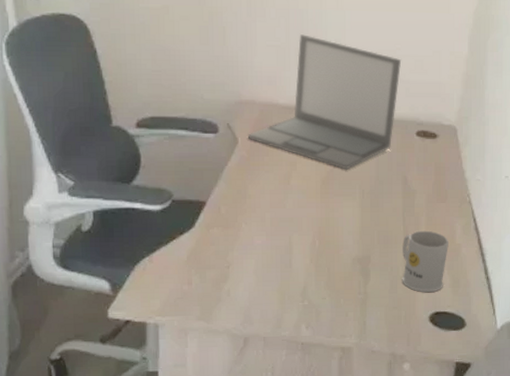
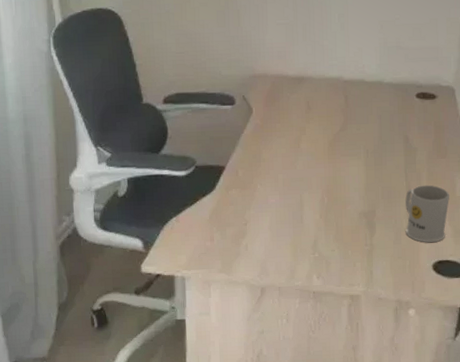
laptop: present [247,34,402,170] -> none [261,12,401,132]

